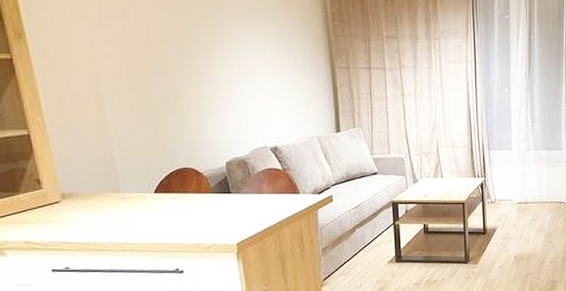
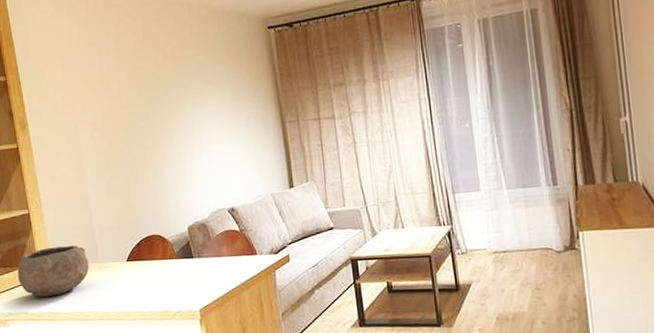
bowl: none [14,173,108,225] -> present [17,245,89,297]

